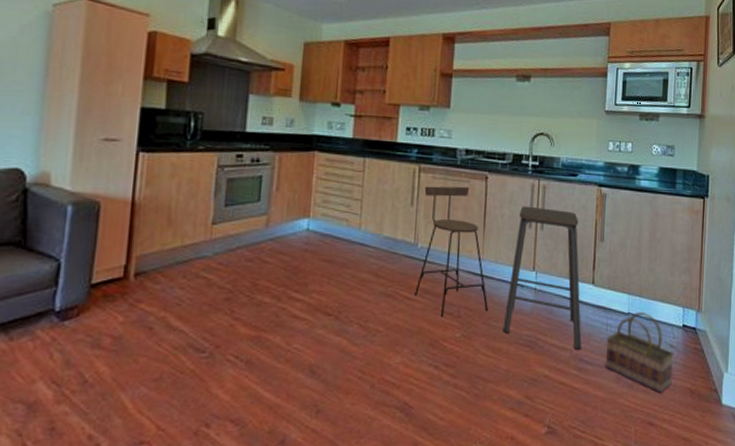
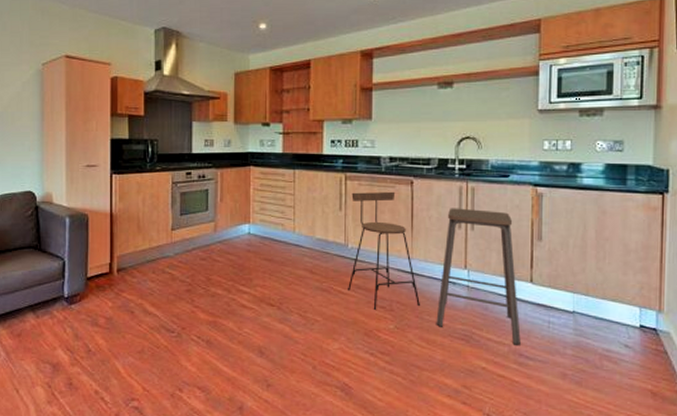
basket: present [606,313,674,393] -> none [548,311,630,392]

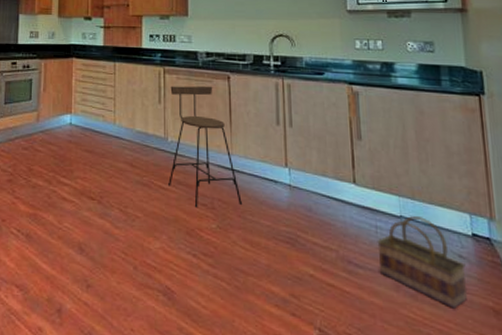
bar stool: present [436,208,521,345] -> none [259,104,348,251]
basket: none [548,311,630,392] -> present [377,216,468,309]

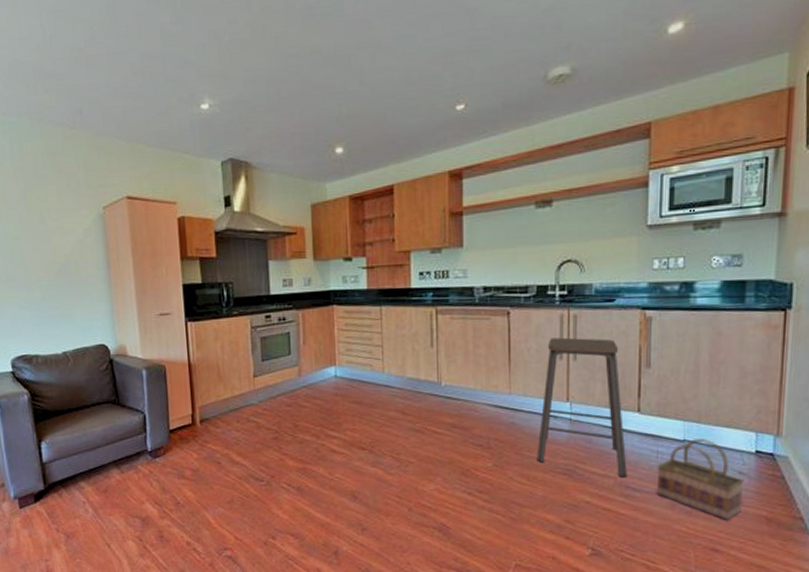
bar stool: present [168,85,242,208] -> none [442,323,519,450]
bar stool: none [259,104,348,251] -> present [537,337,627,477]

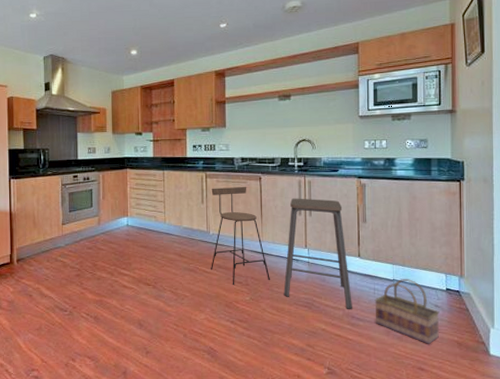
bar stool: none [442,323,519,450] -> present [211,186,270,286]

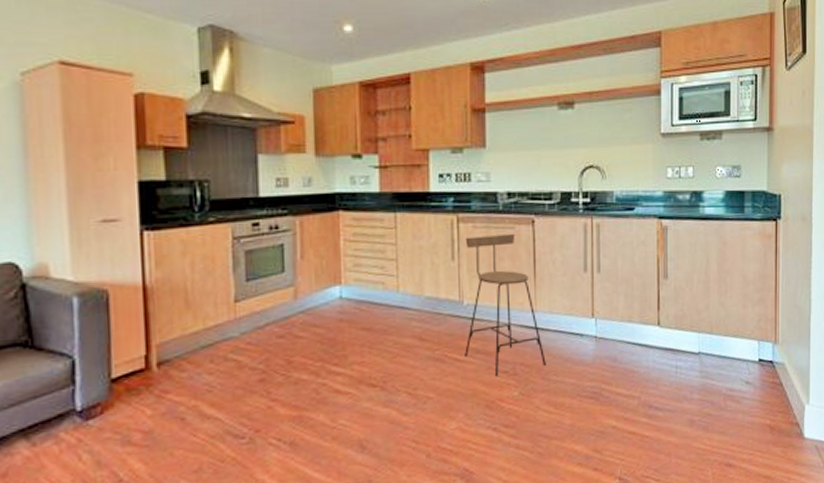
bar stool: present [283,198,352,309] -> none [563,248,650,397]
basket: present [374,279,440,344] -> none [676,350,751,433]

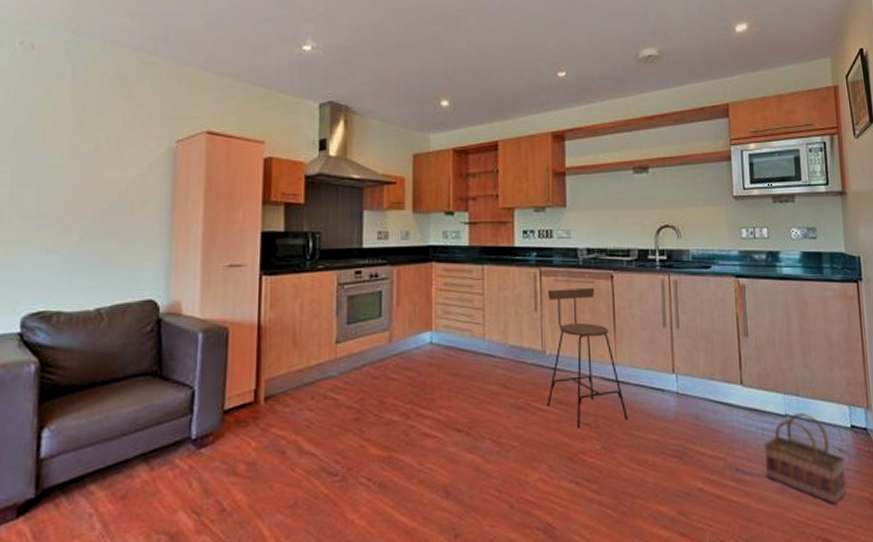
basket: none [676,350,751,433] -> present [763,413,847,505]

